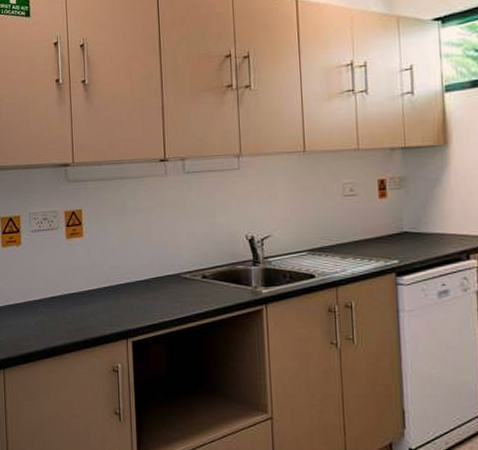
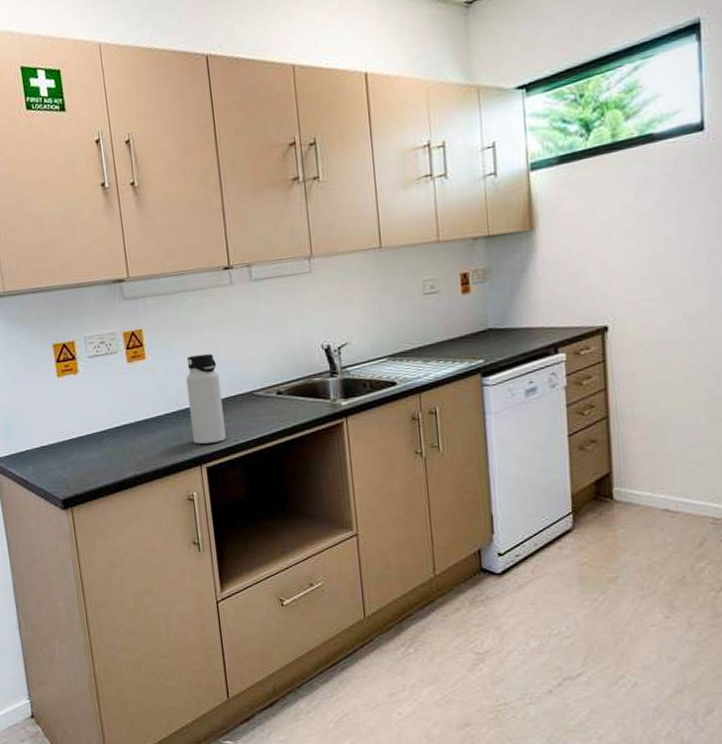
water bottle: none [119,236,152,319] -> present [186,354,226,444]

